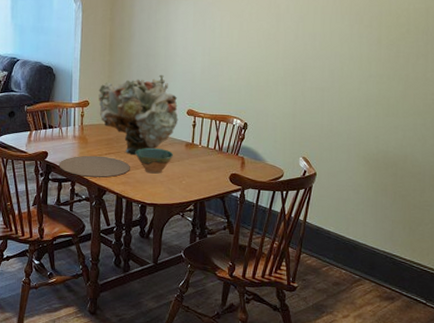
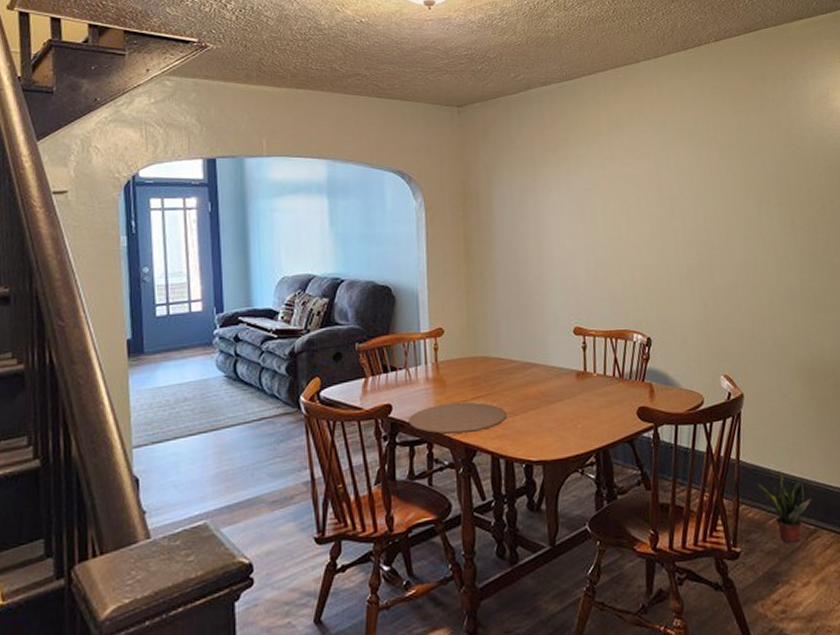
flower arrangement: present [98,75,179,155] -> none [455,285,564,396]
bowl: present [135,147,174,174] -> none [511,382,563,419]
potted plant: none [317,233,360,286] -> present [757,471,812,543]

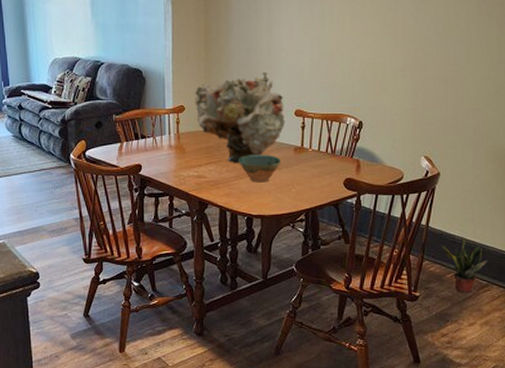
placemat: present [408,402,506,434] -> none [154,166,234,190]
flower arrangement: none [455,285,564,396] -> present [195,72,285,163]
bowl: none [511,382,563,419] -> present [238,154,282,183]

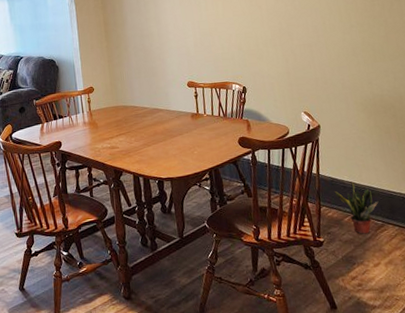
flower arrangement: present [195,72,285,163] -> none [101,53,181,133]
bowl: present [238,154,282,183] -> none [144,122,182,149]

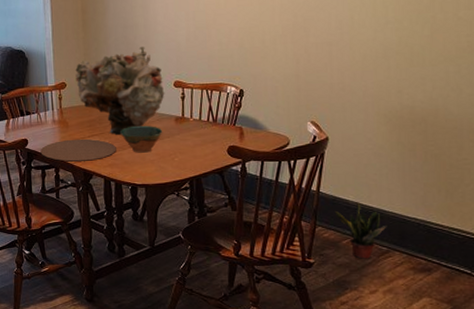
placemat: none [73,138,142,161] -> present [40,139,116,162]
flower arrangement: none [101,53,181,133] -> present [75,47,165,135]
bowl: none [144,122,182,149] -> present [120,125,163,153]

